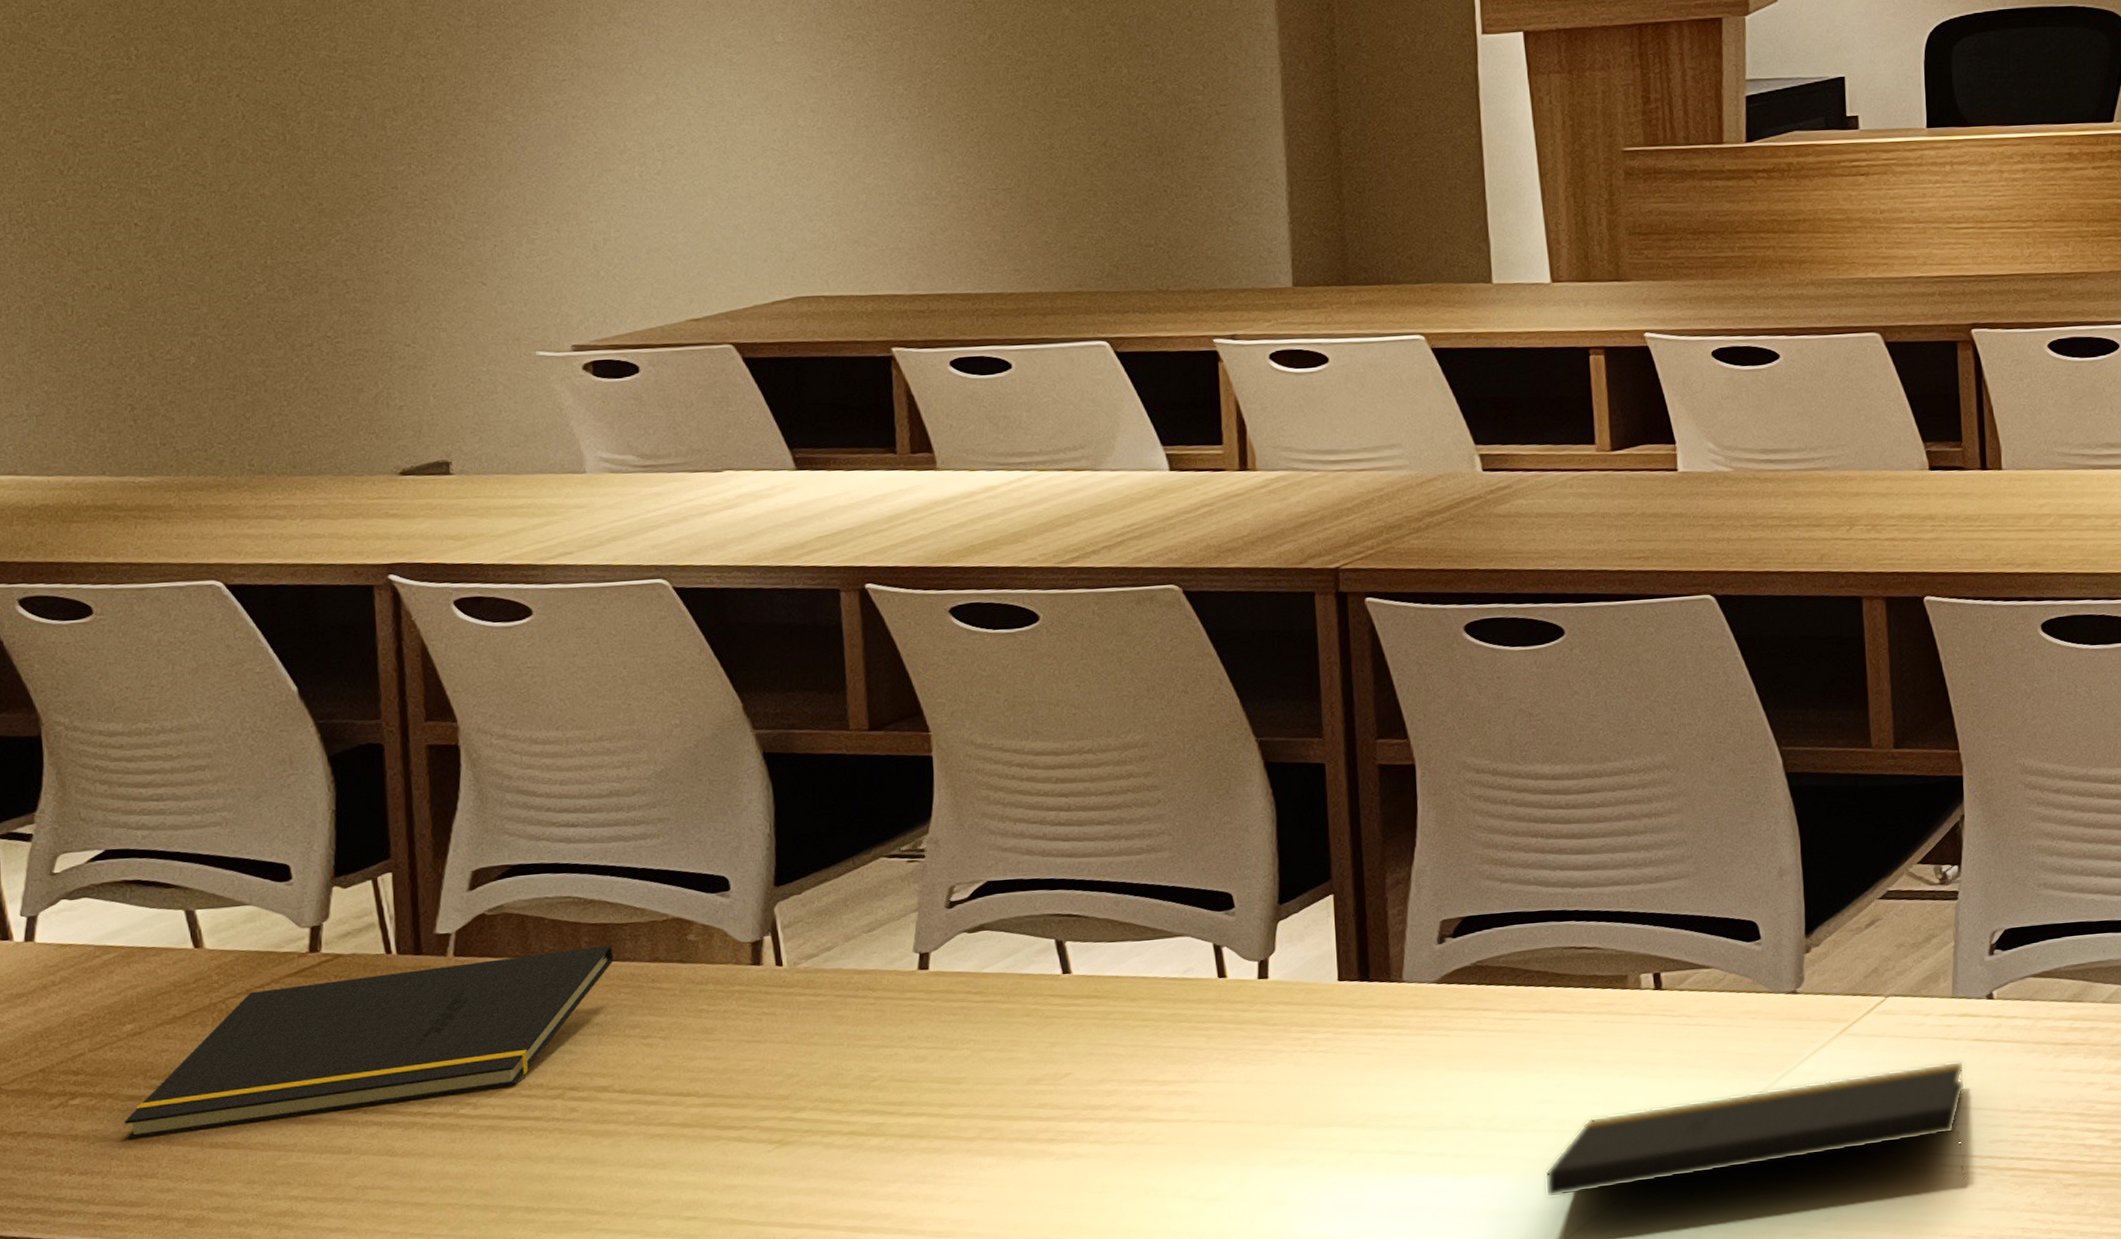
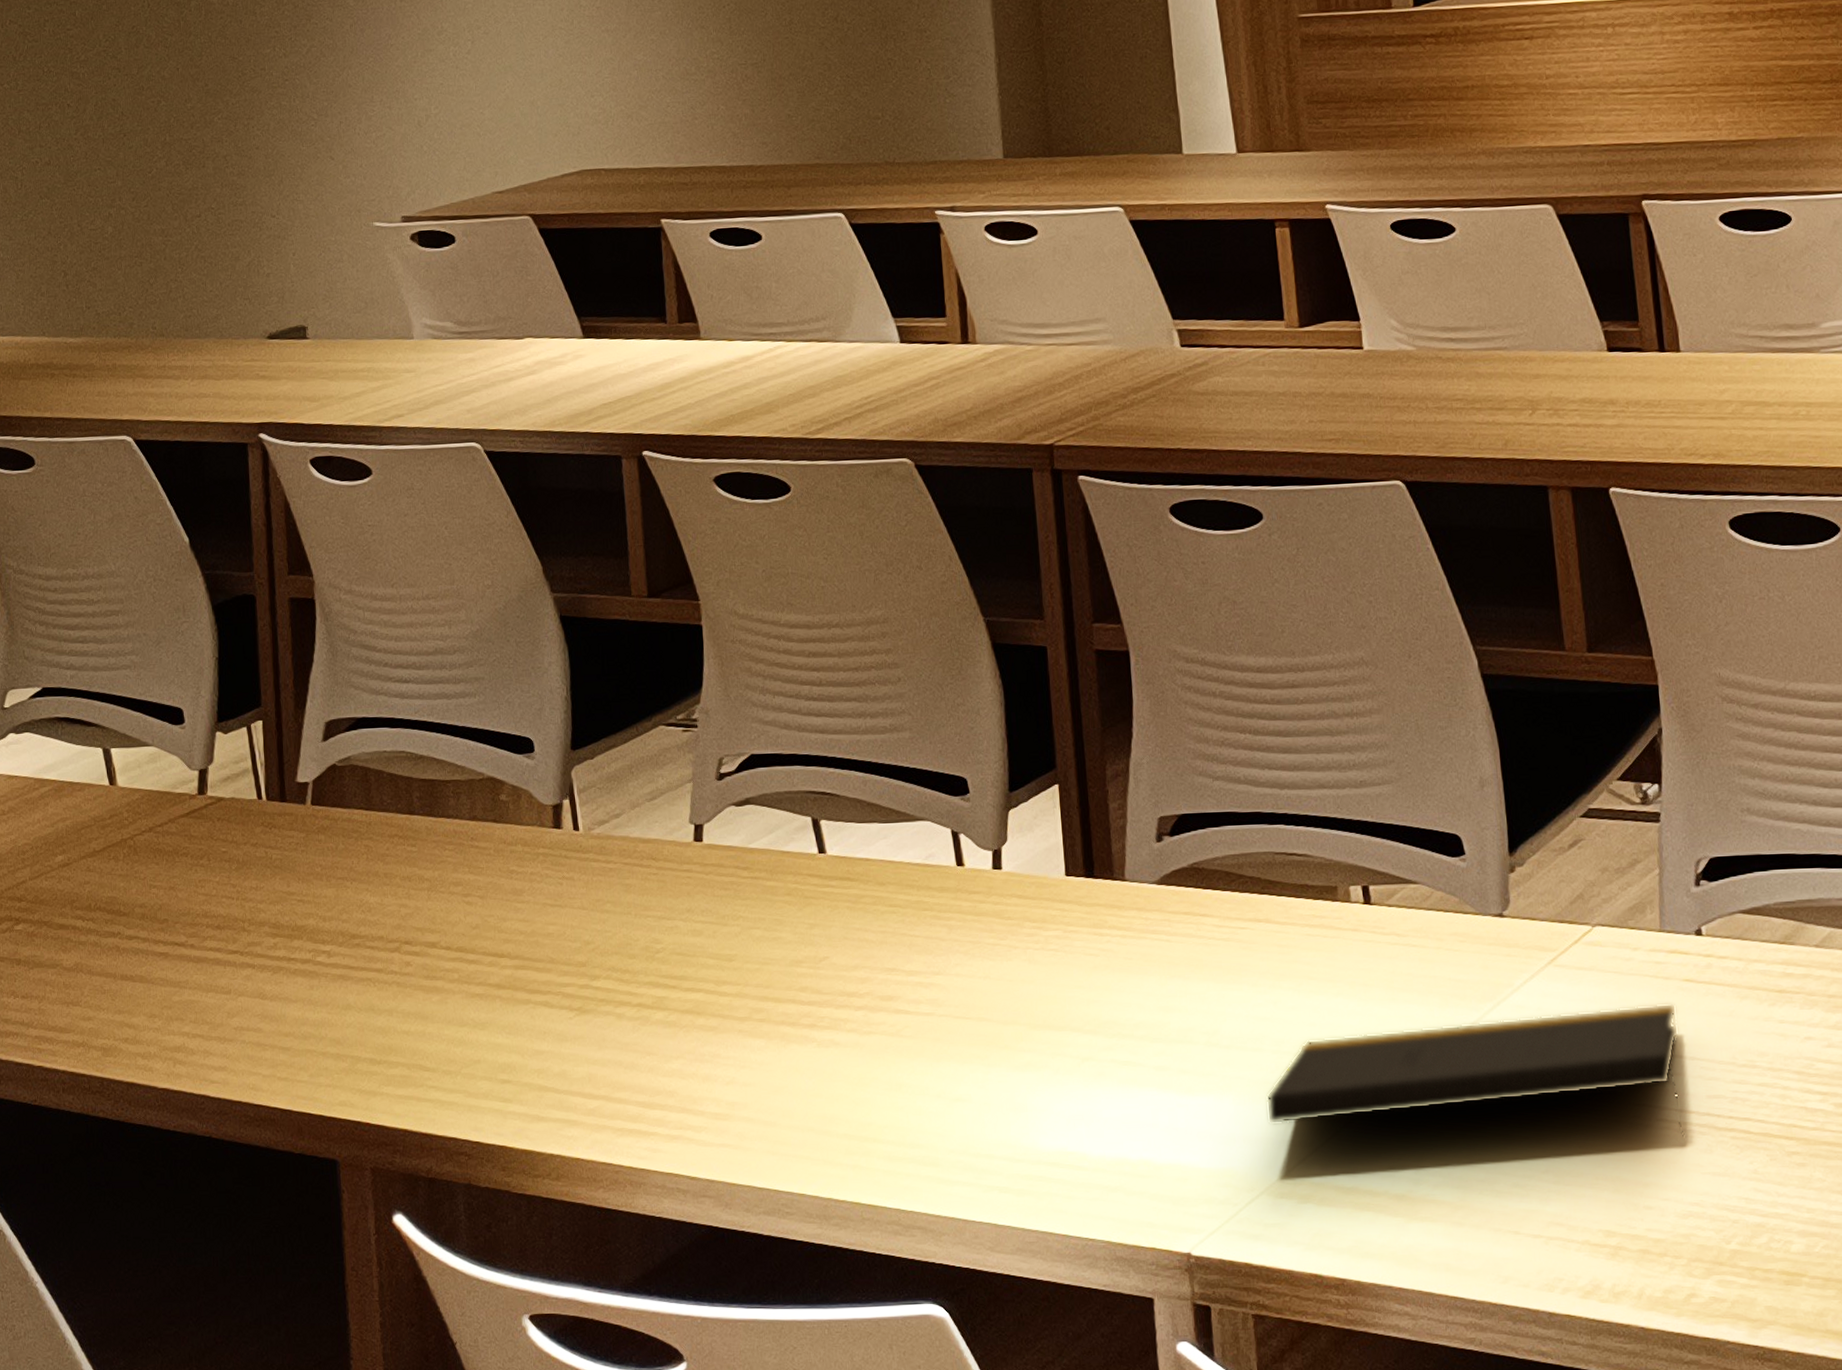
notepad: present [125,945,614,1140] -> none [56,801,440,967]

